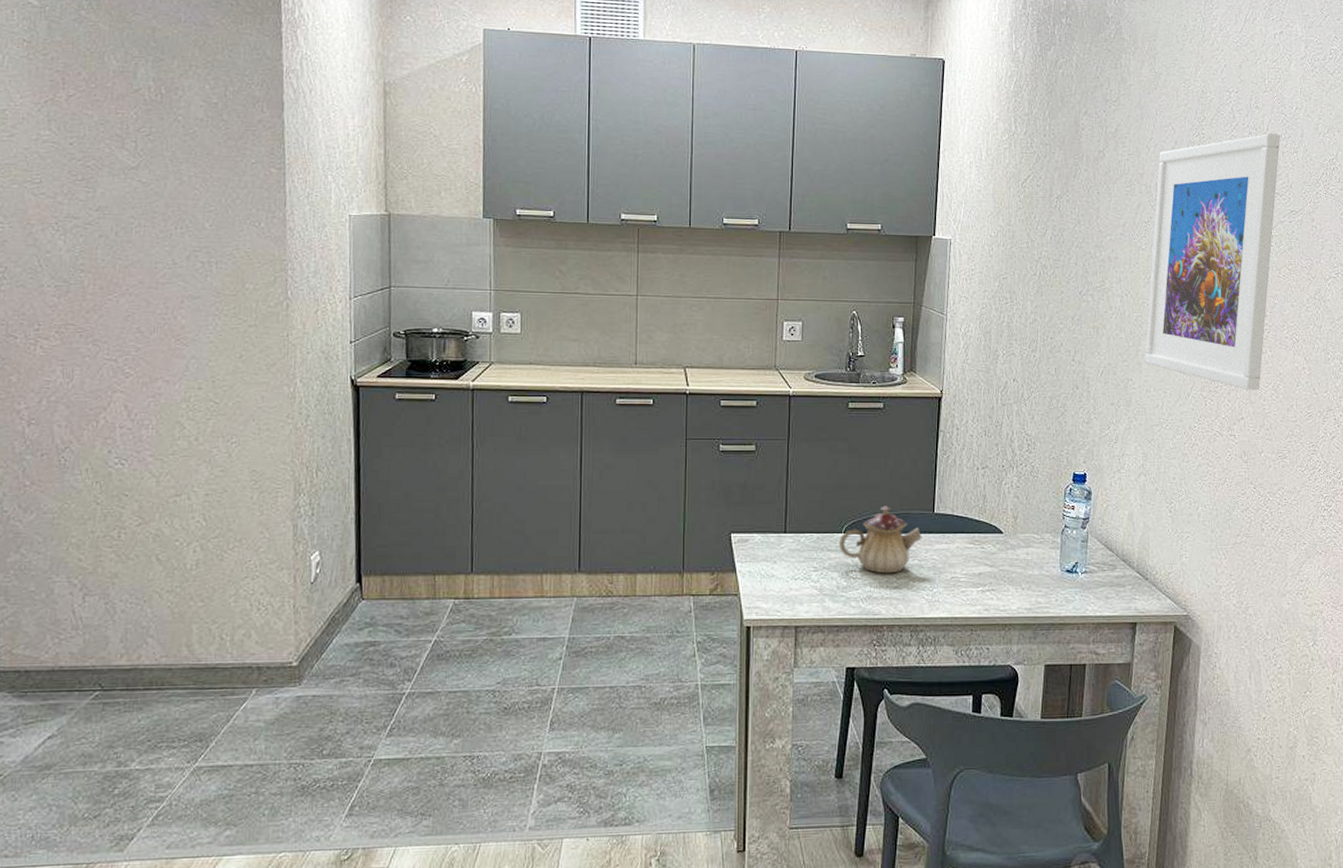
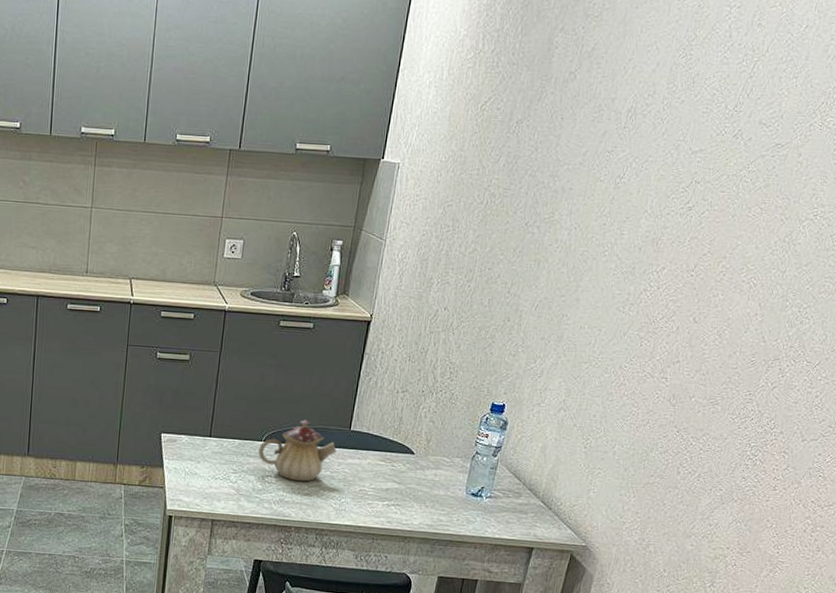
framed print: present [1145,133,1280,391] -> none [583,55,781,335]

